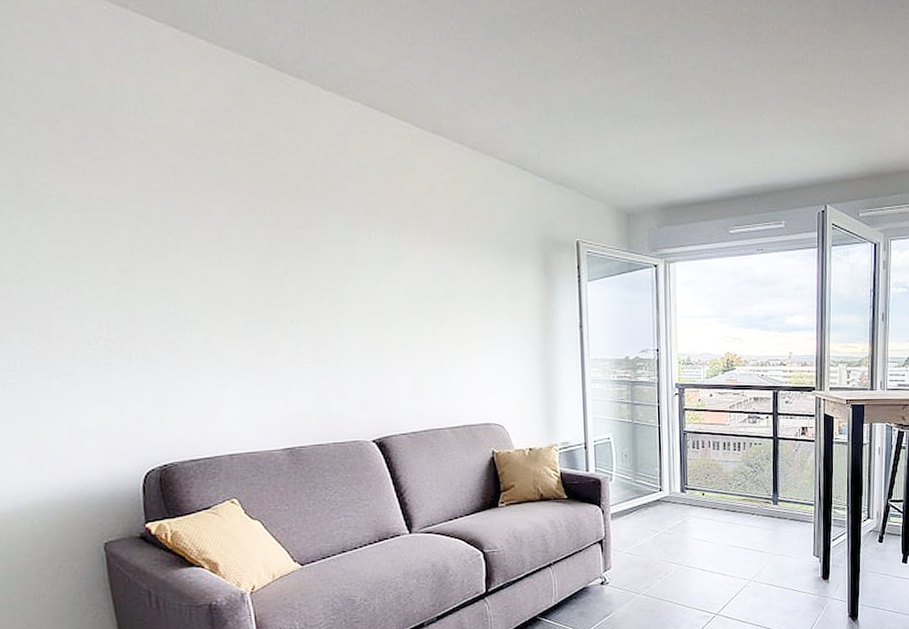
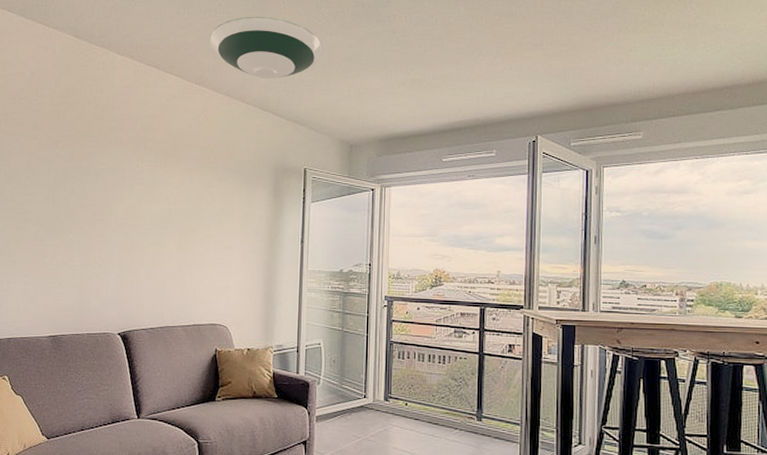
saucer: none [444,47,588,130] -> present [210,17,323,79]

